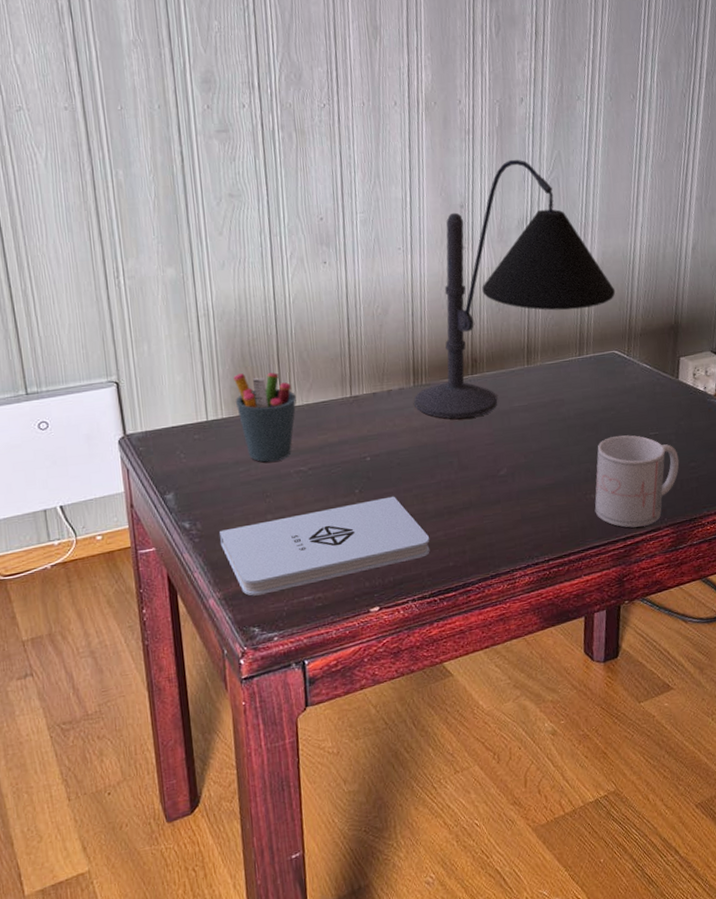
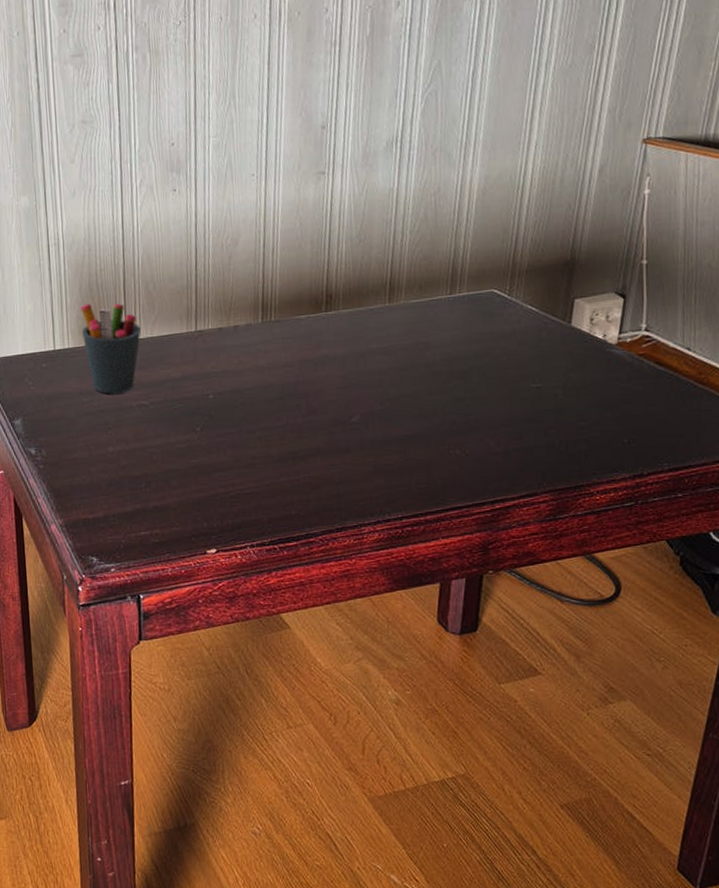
notepad: present [220,496,430,596] -> none [63,436,272,526]
desk lamp: present [414,159,616,419] -> none [261,71,499,359]
mug: present [594,435,679,528] -> none [459,386,566,490]

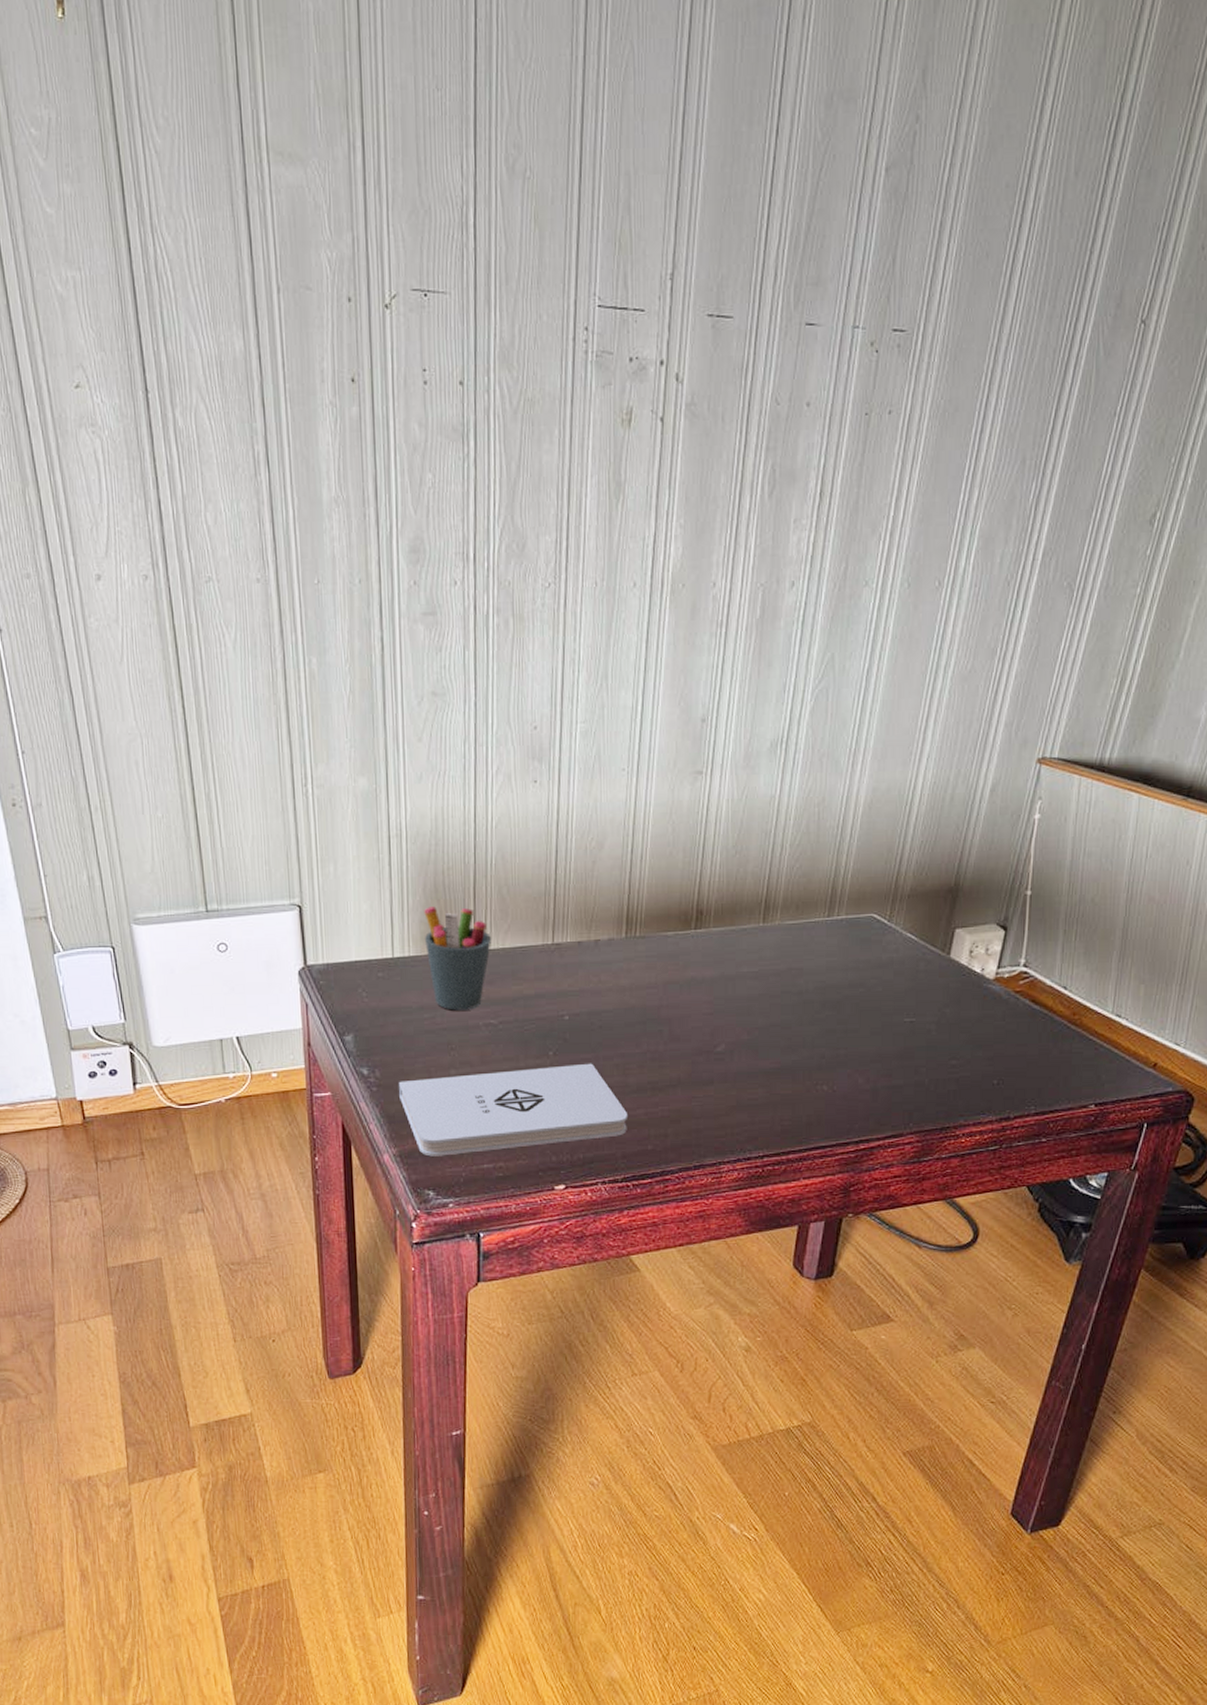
notepad: none [63,436,272,526] -> present [399,1063,627,1157]

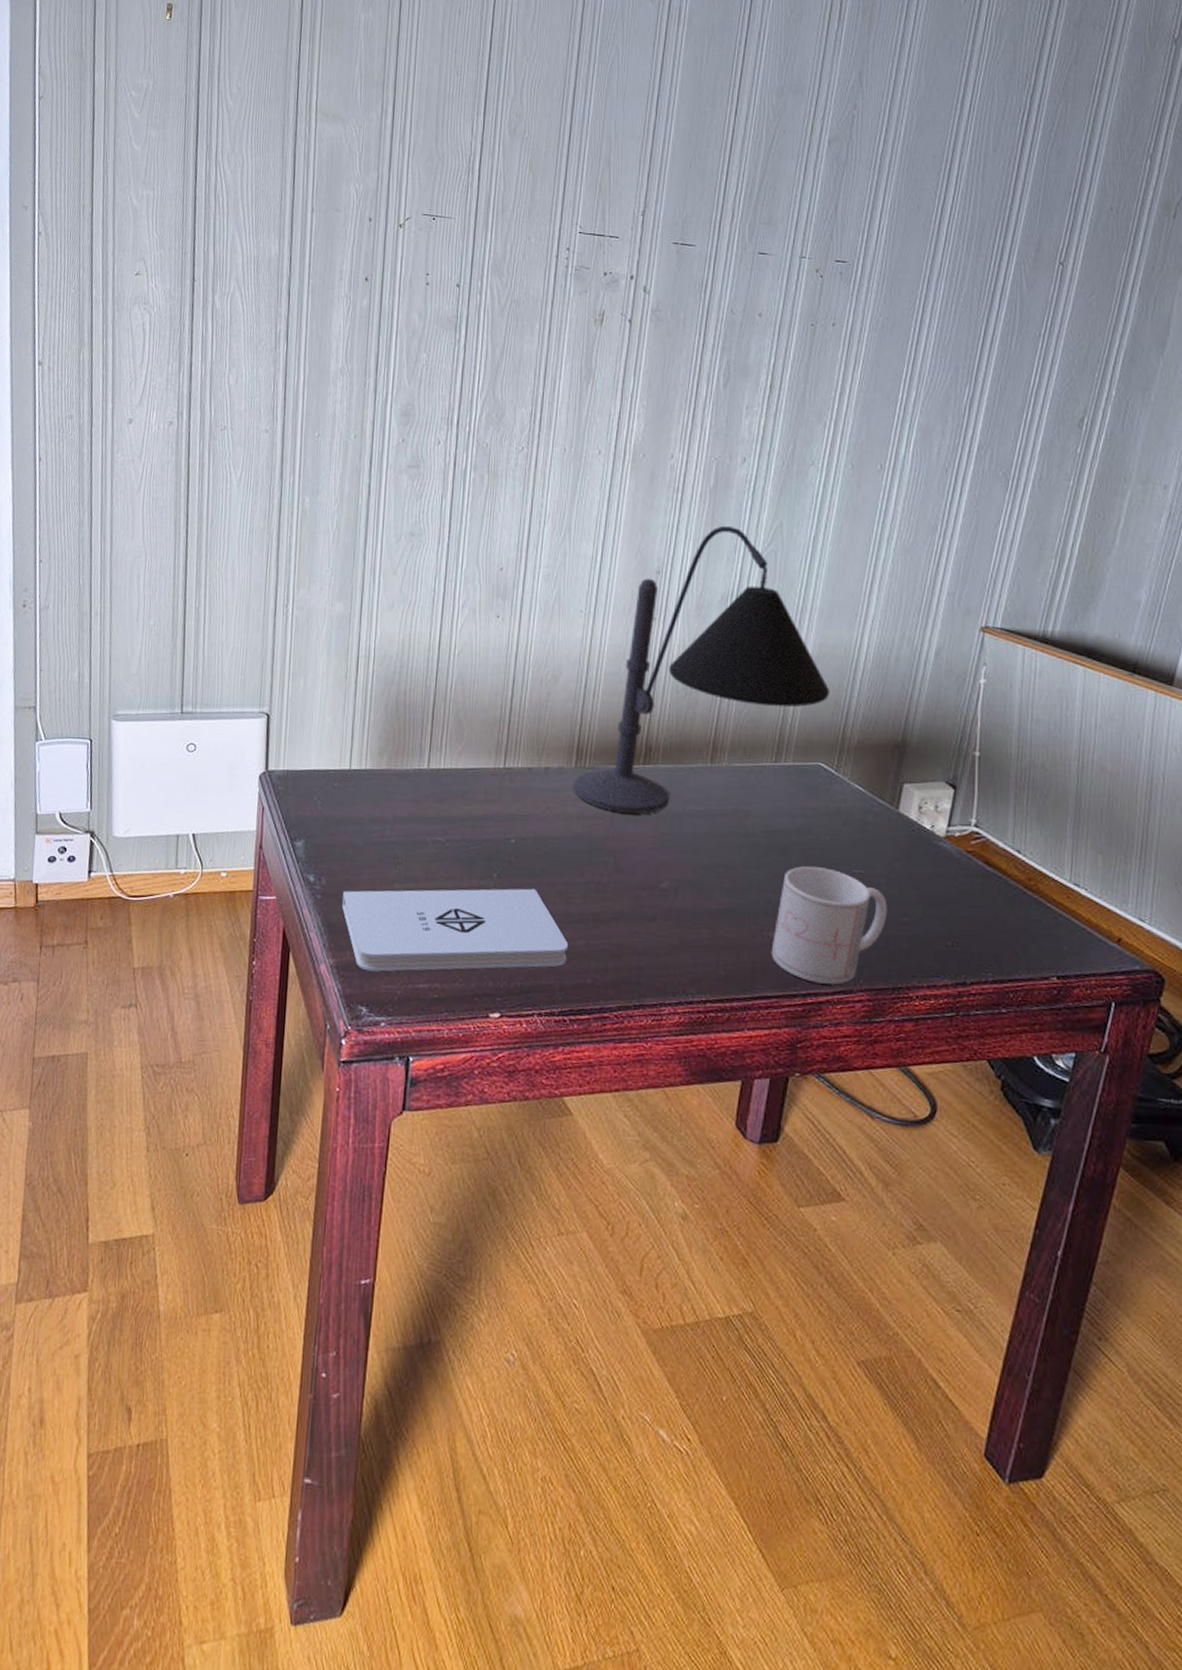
pen holder: present [424,906,492,1011] -> none [382,724,446,826]
desk lamp: none [624,662,884,981] -> present [573,525,831,814]
mug: none [825,1019,937,1130] -> present [771,866,887,984]

